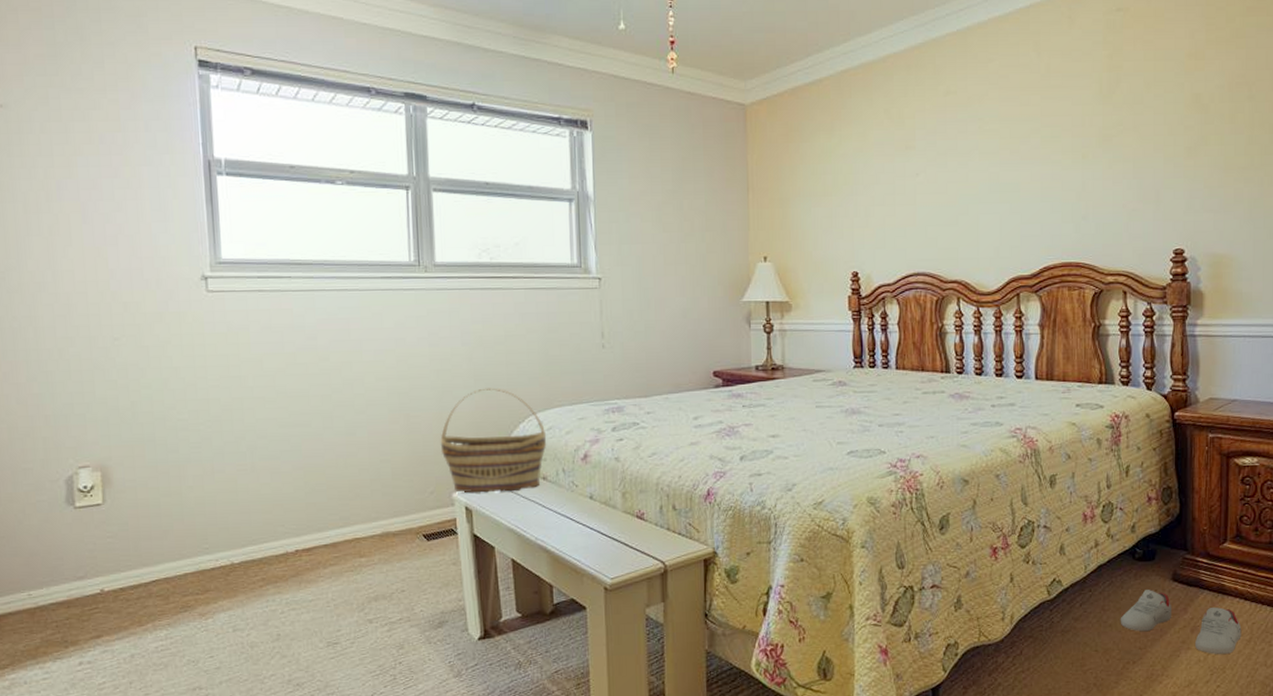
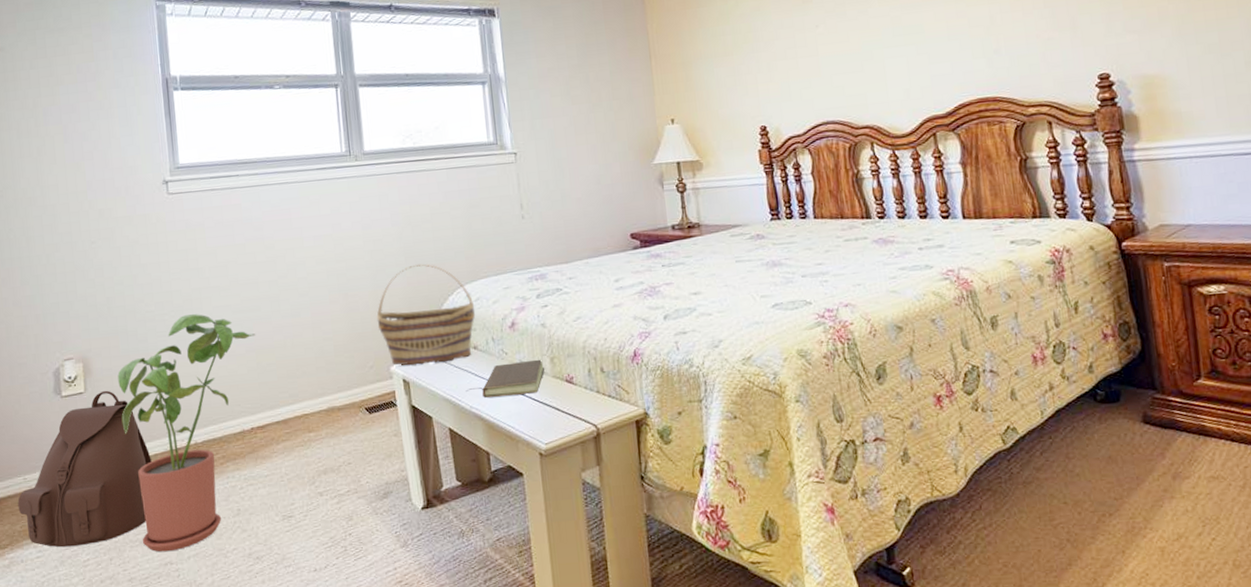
backpack: none [20,503,180,669] -> present [17,390,152,548]
house plant: none [142,426,305,677] -> present [117,314,256,552]
book: none [532,493,616,530] -> present [466,359,545,398]
shoe: present [1120,590,1242,655] -> none [1088,434,1234,504]

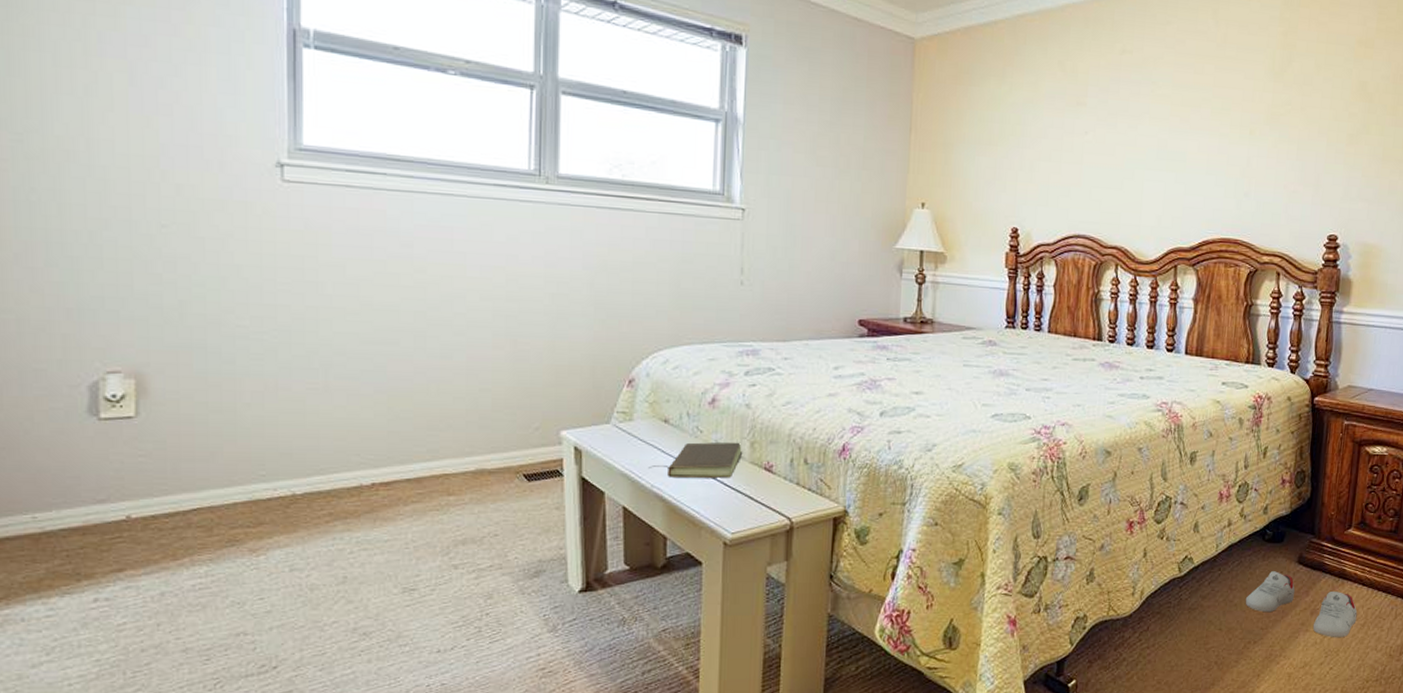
backpack: present [17,390,152,548] -> none [20,417,228,607]
house plant: present [117,314,256,552] -> none [187,337,390,620]
basket: present [376,263,476,366] -> none [550,318,672,433]
shoe: none [1088,434,1234,504] -> present [1245,571,1358,638]

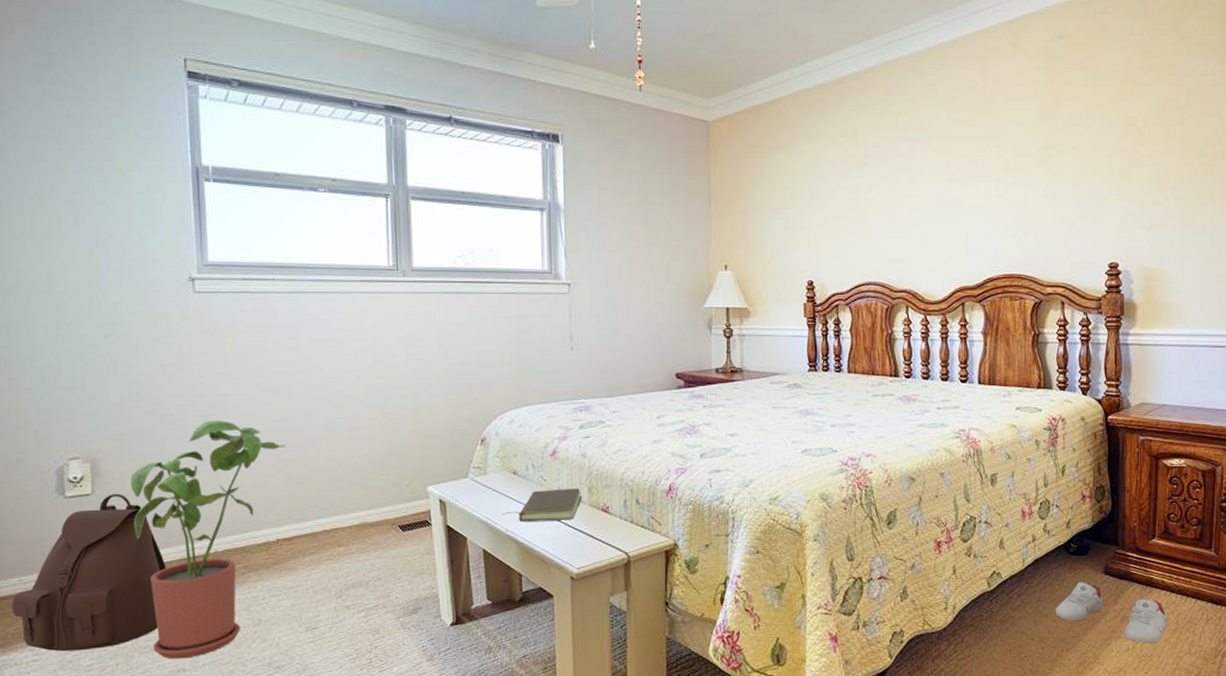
backpack: none [20,417,228,607] -> present [11,493,166,652]
house plant: none [187,337,390,620] -> present [130,421,286,659]

